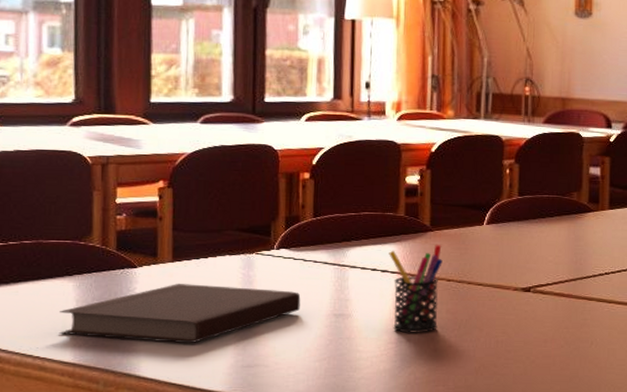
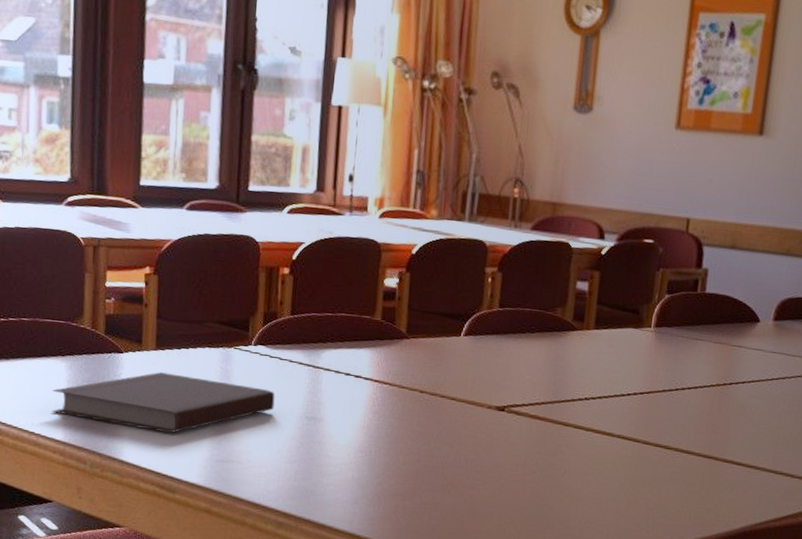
pen holder: present [389,244,443,333] -> none [363,352,417,444]

